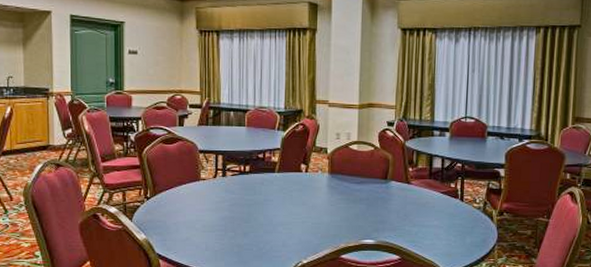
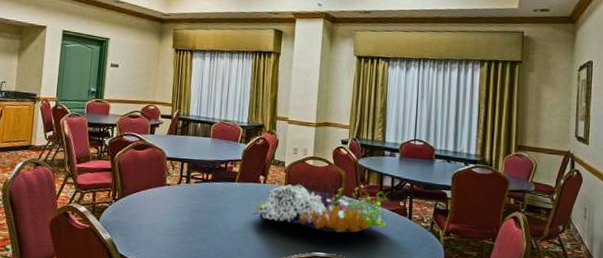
flower arrangement: none [295,157,438,220] -> present [252,173,388,234]

